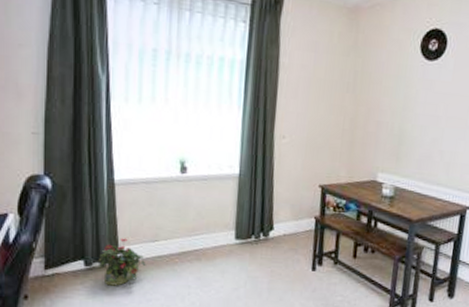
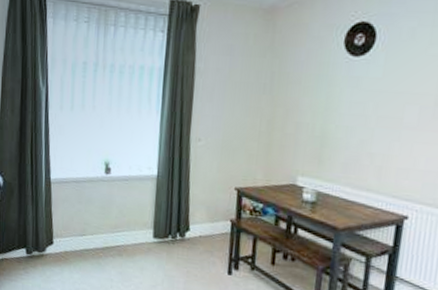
potted plant: present [98,238,146,286] -> none [36,231,76,274]

